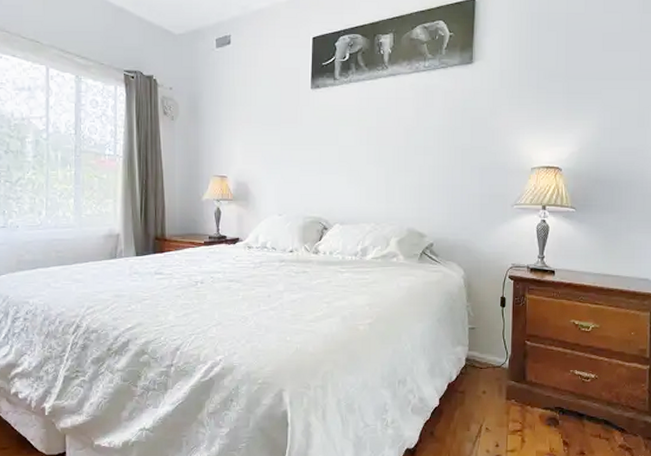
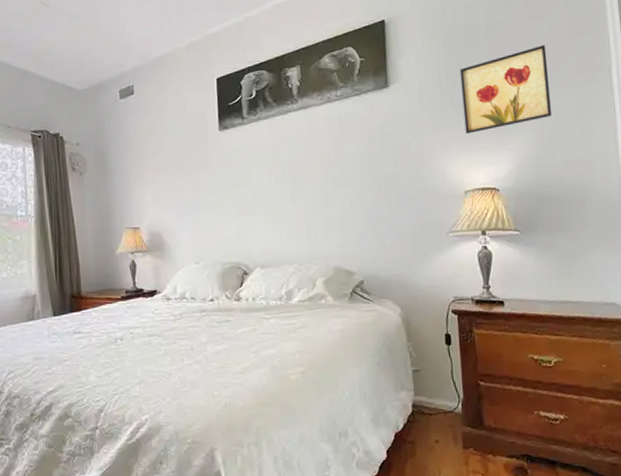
wall art: none [538,38,617,115] -> present [460,44,552,134]

